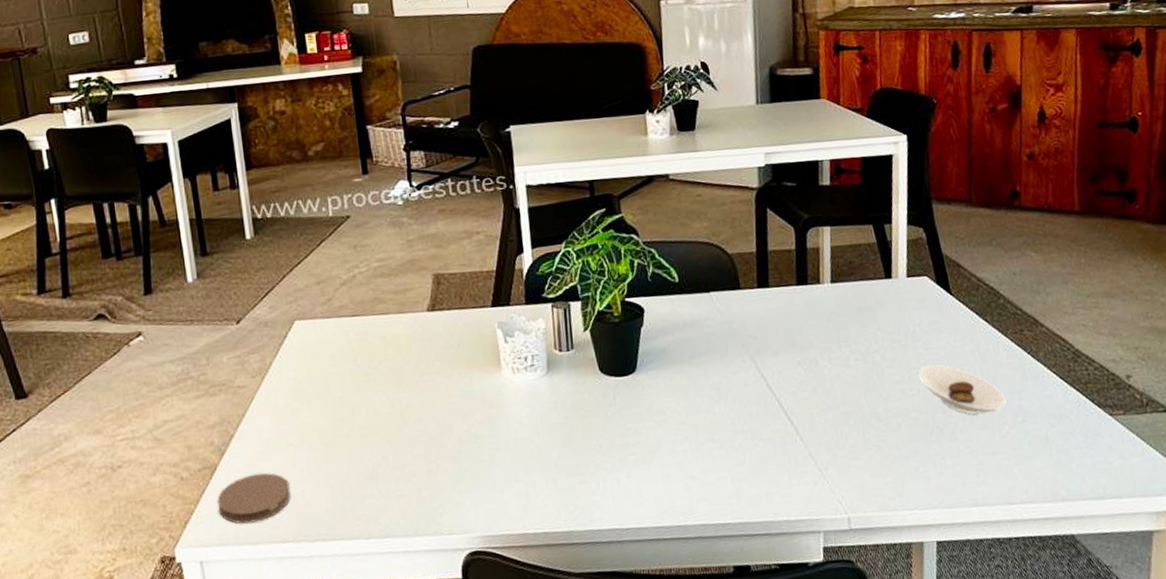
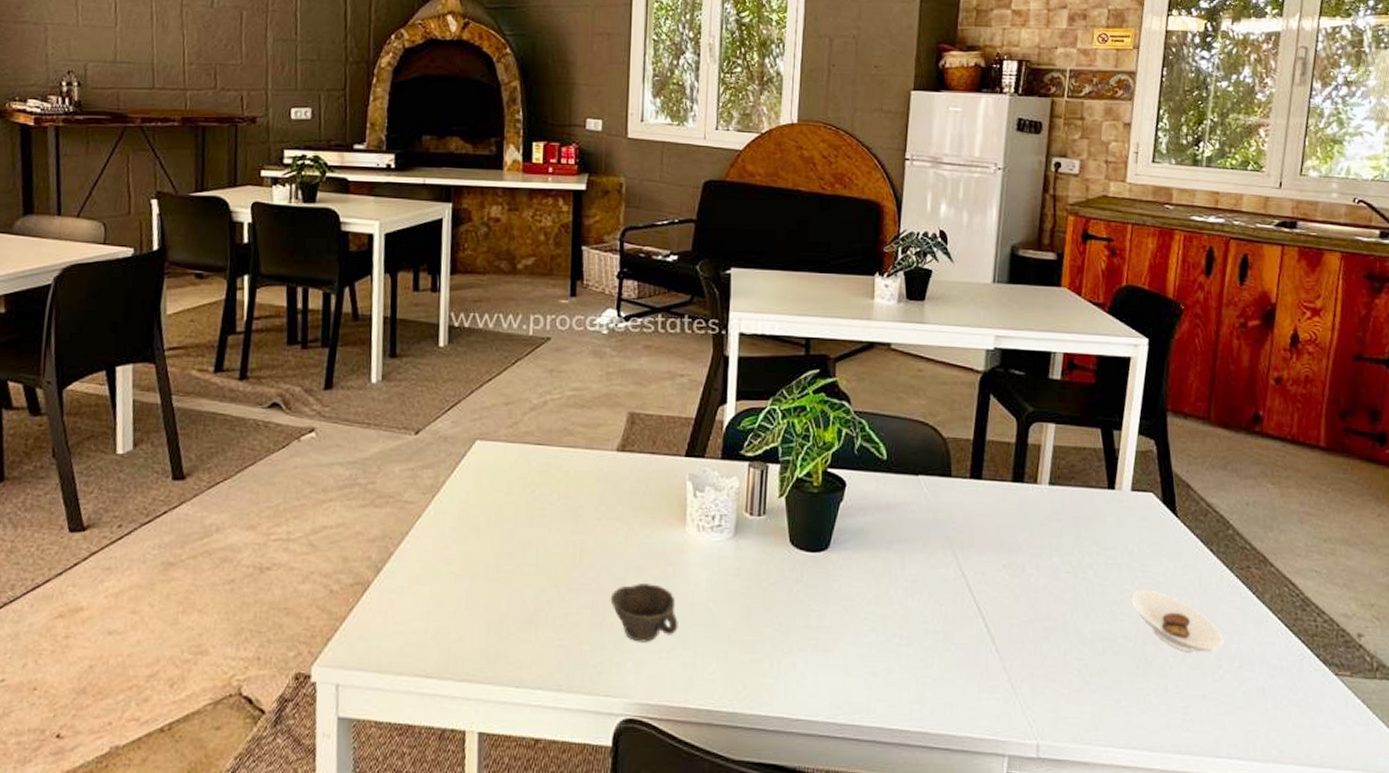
coaster: present [217,473,291,524] -> none [364,598,444,651]
cup: none [441,427,507,482] -> present [610,584,678,642]

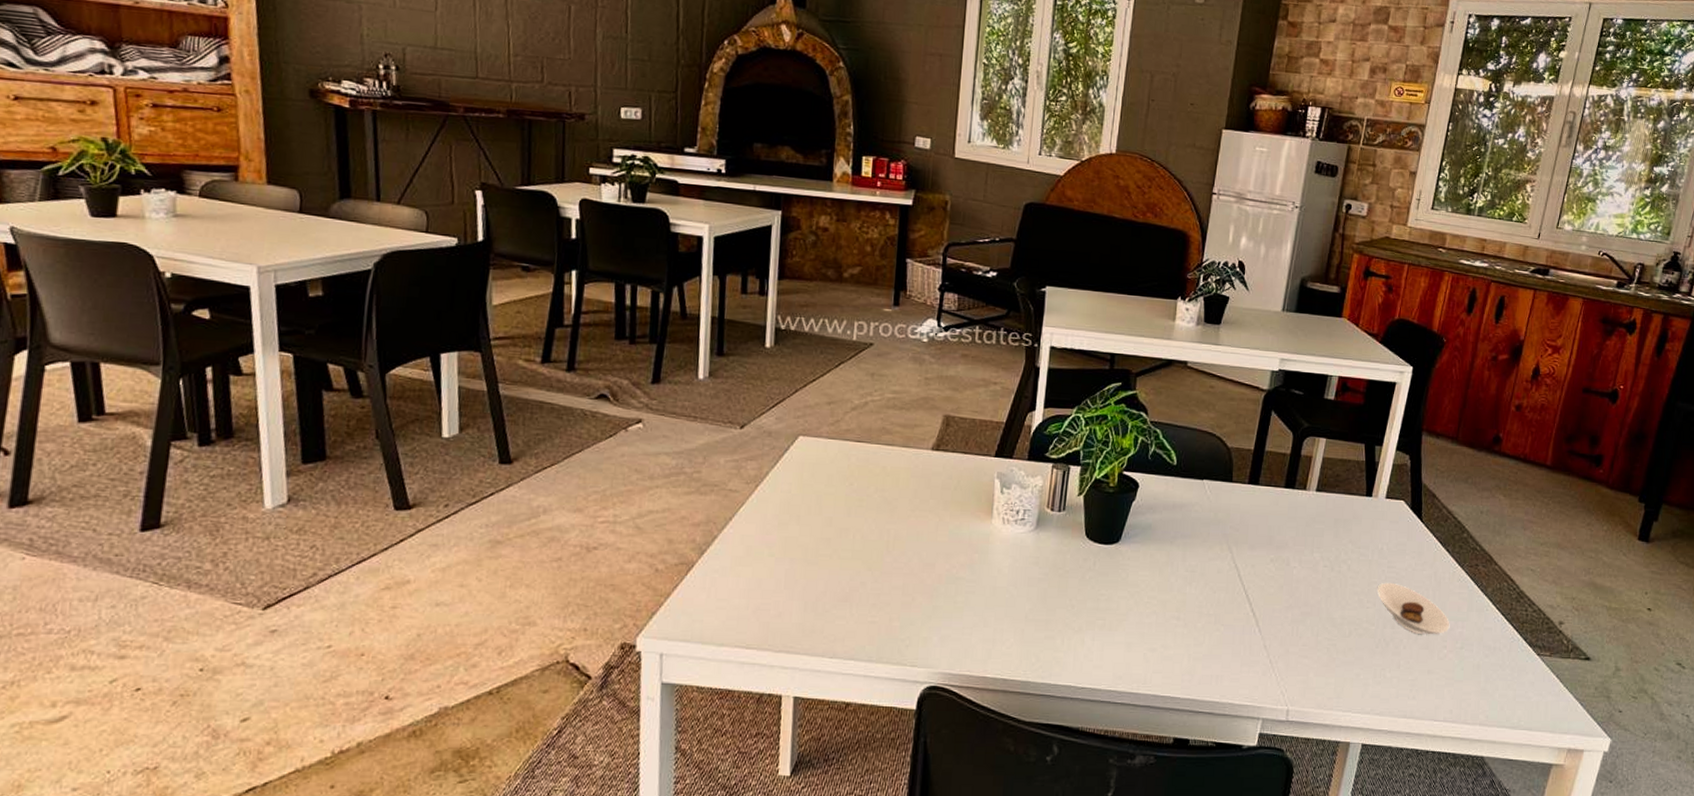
cup: present [610,584,678,642] -> none [920,569,981,620]

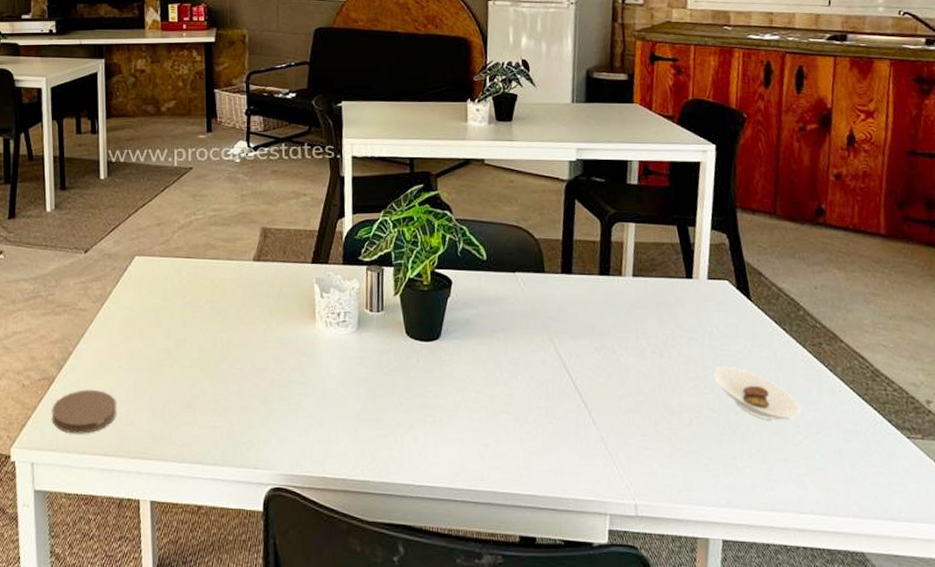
coaster: none [687,577,764,625] -> present [52,389,116,434]

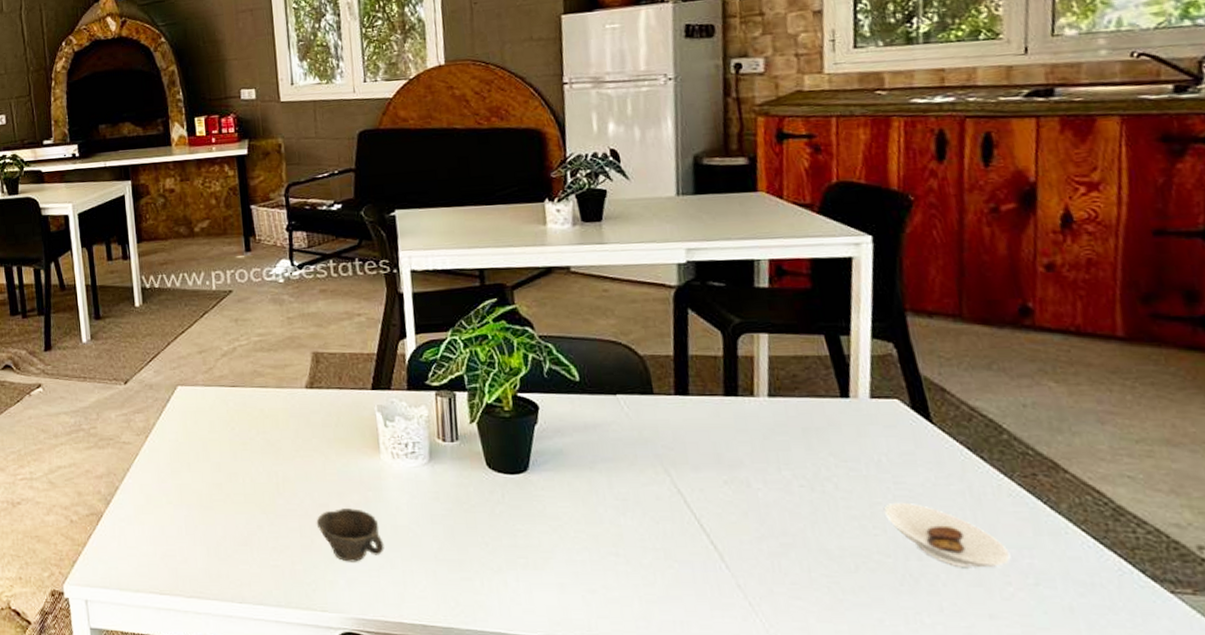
coaster: present [52,389,116,434] -> none [102,525,169,571]
cup: none [255,372,314,422] -> present [316,508,384,562]

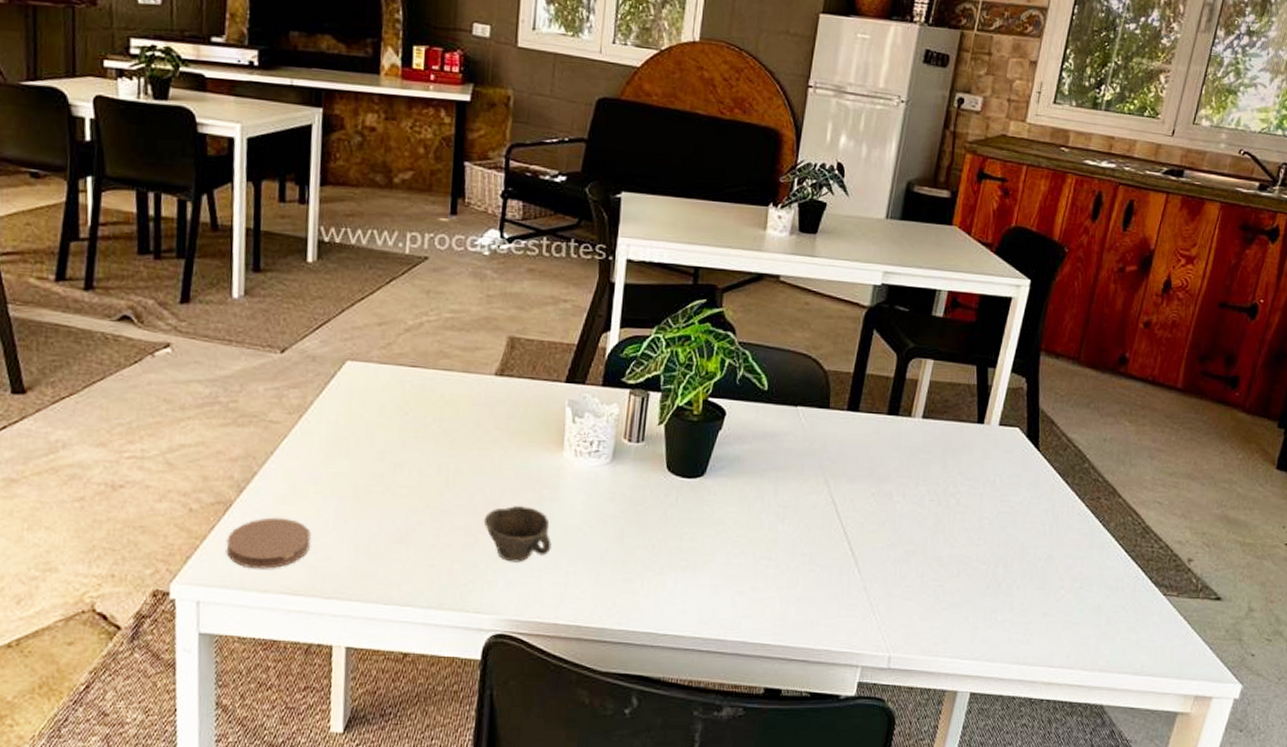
coaster: none [102,525,169,571] -> present [226,517,311,569]
saucer: present [883,502,1011,567] -> none [988,517,1069,573]

